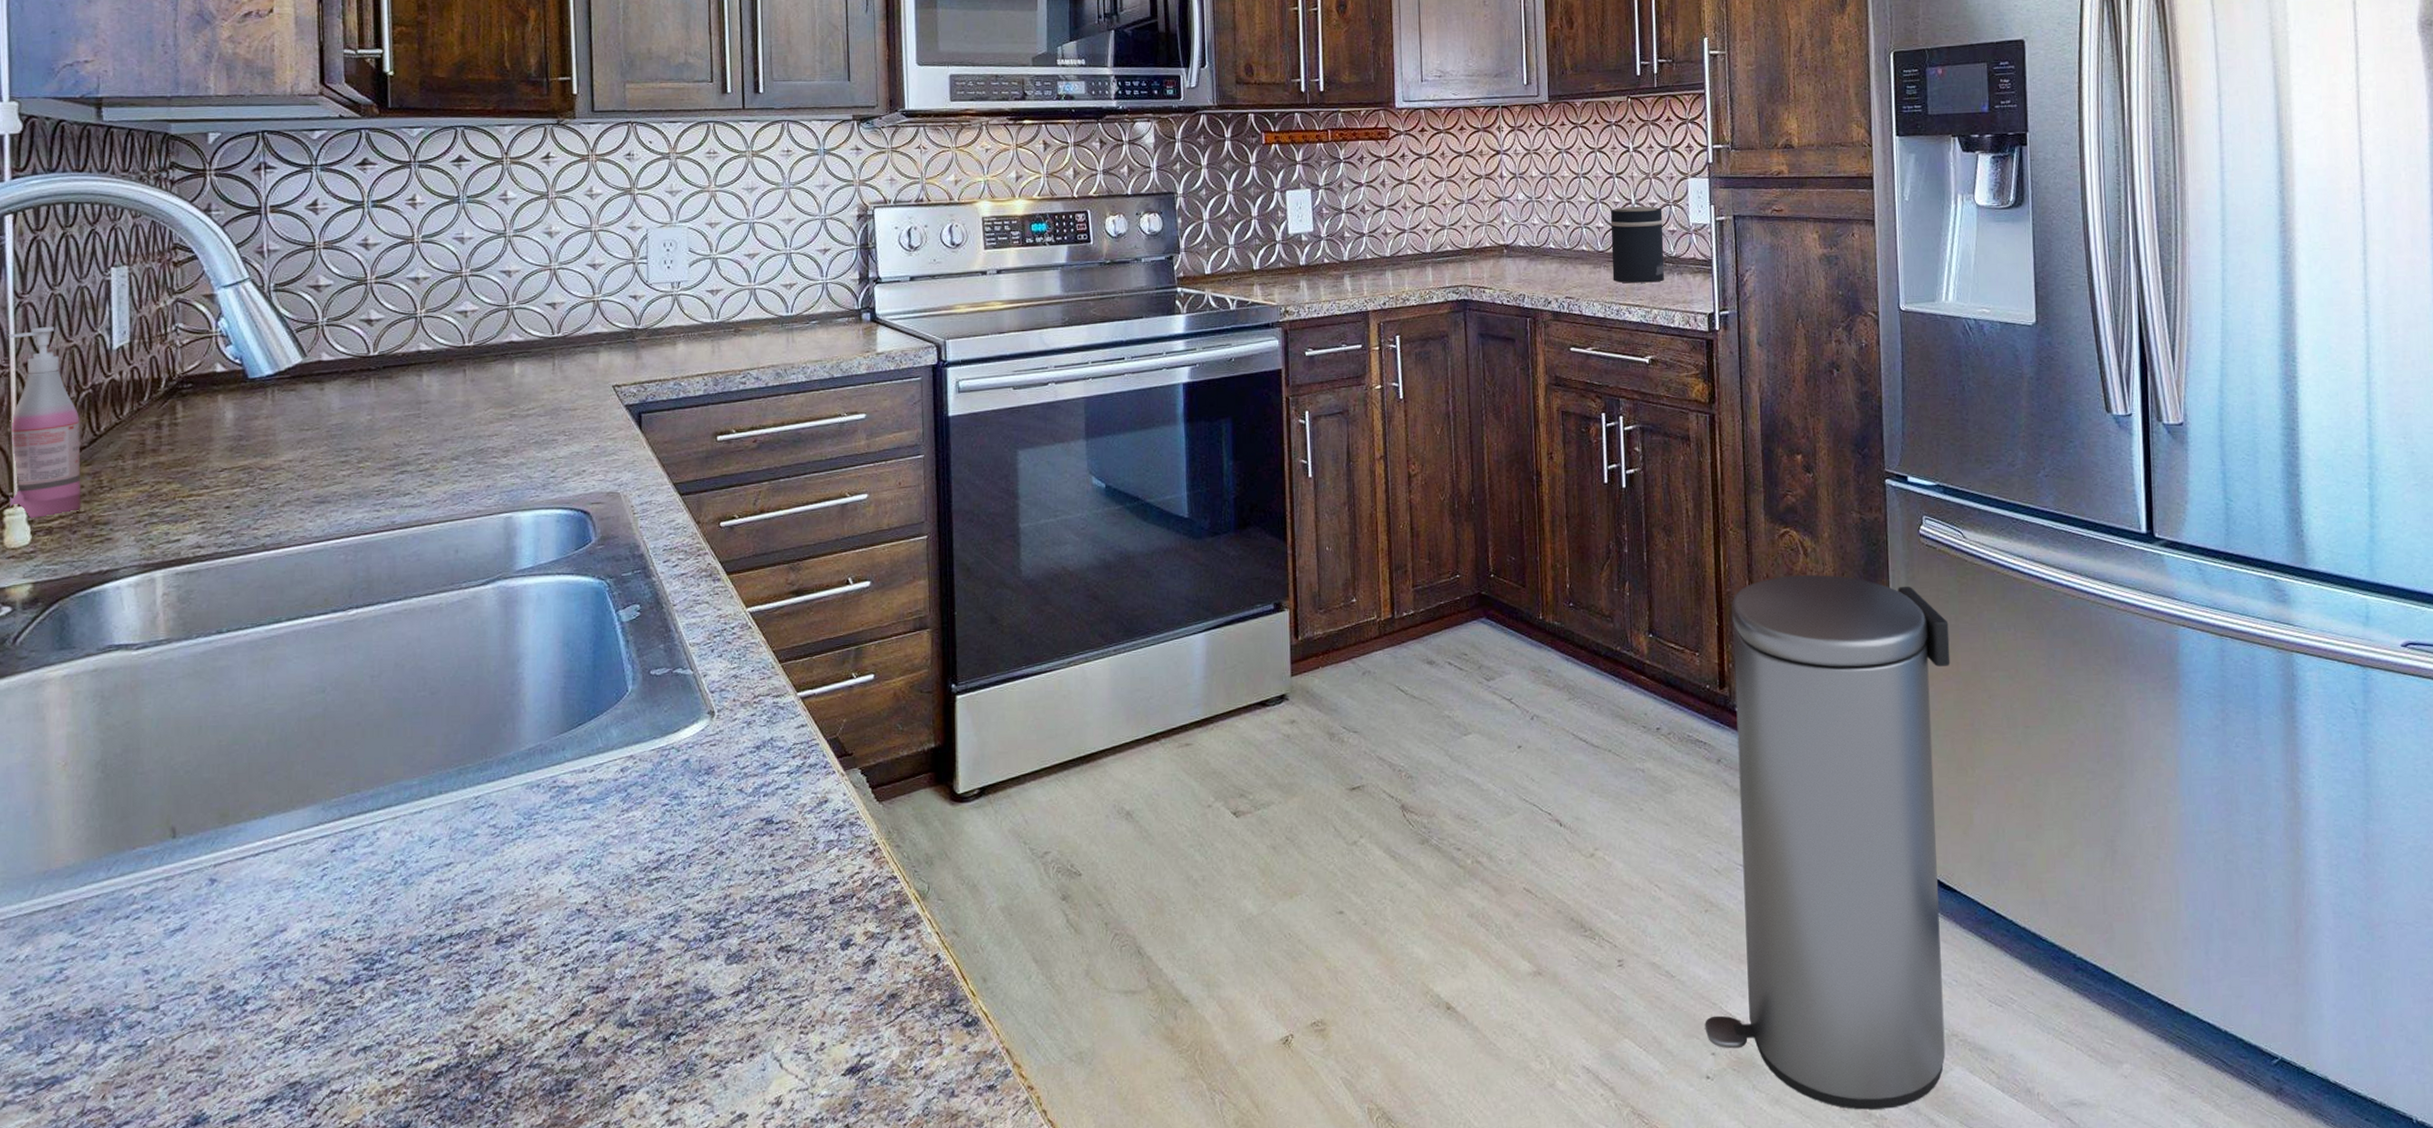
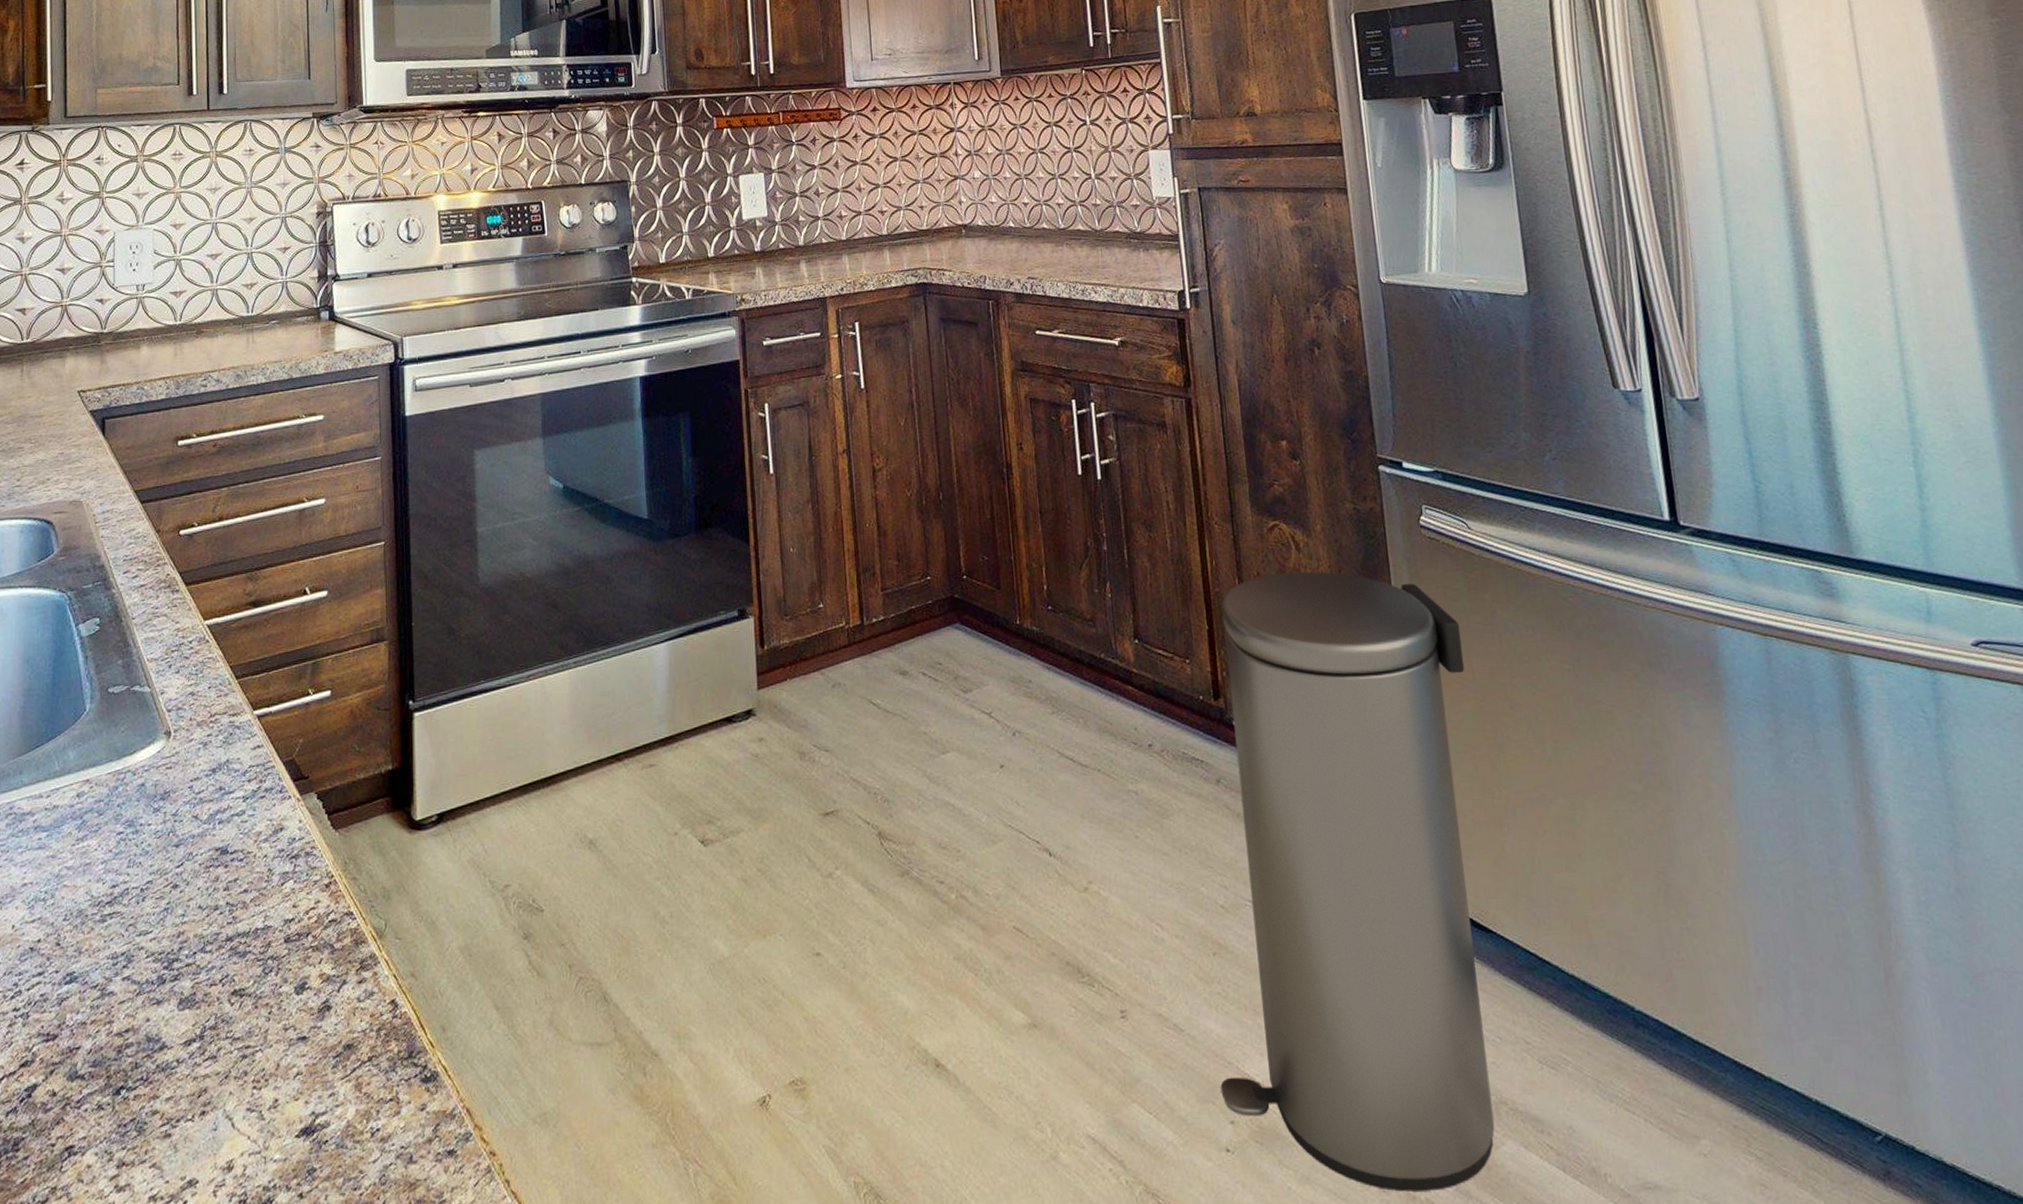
cylinder: present [1610,206,1664,283] -> none [1070,180,1130,262]

